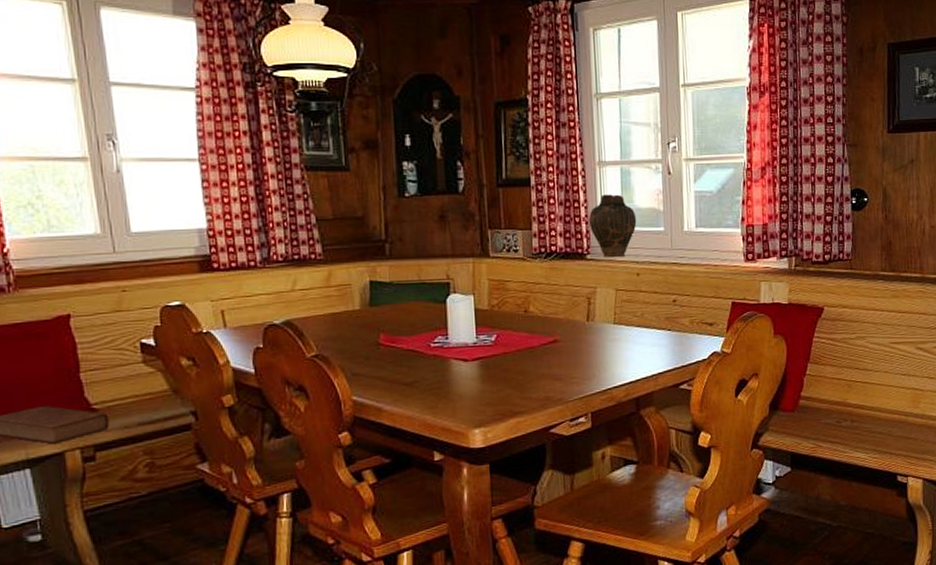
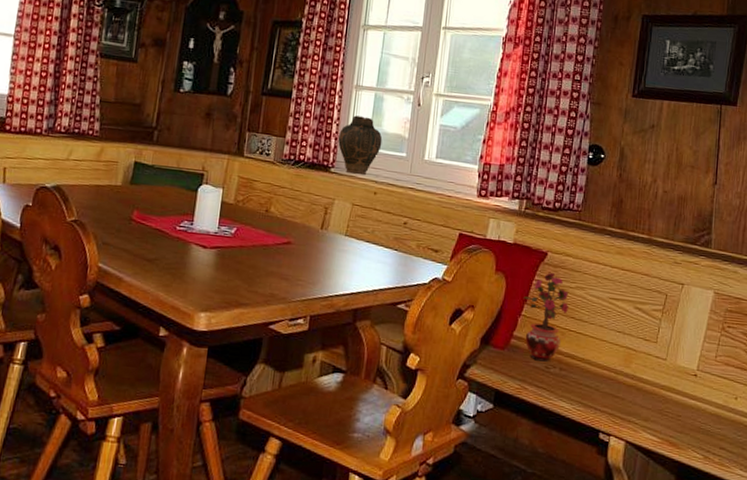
potted plant: none [806,327,853,417] -> present [523,273,570,362]

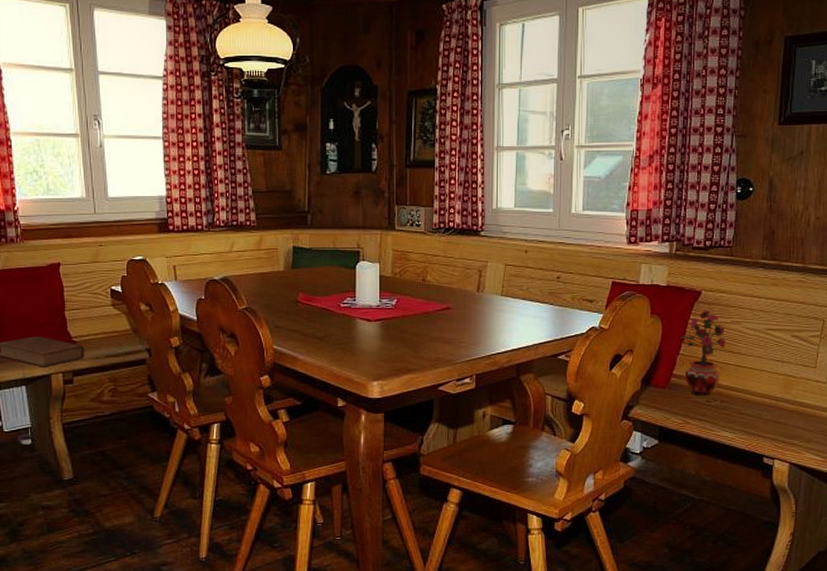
vase: present [337,115,383,176] -> none [484,177,528,236]

